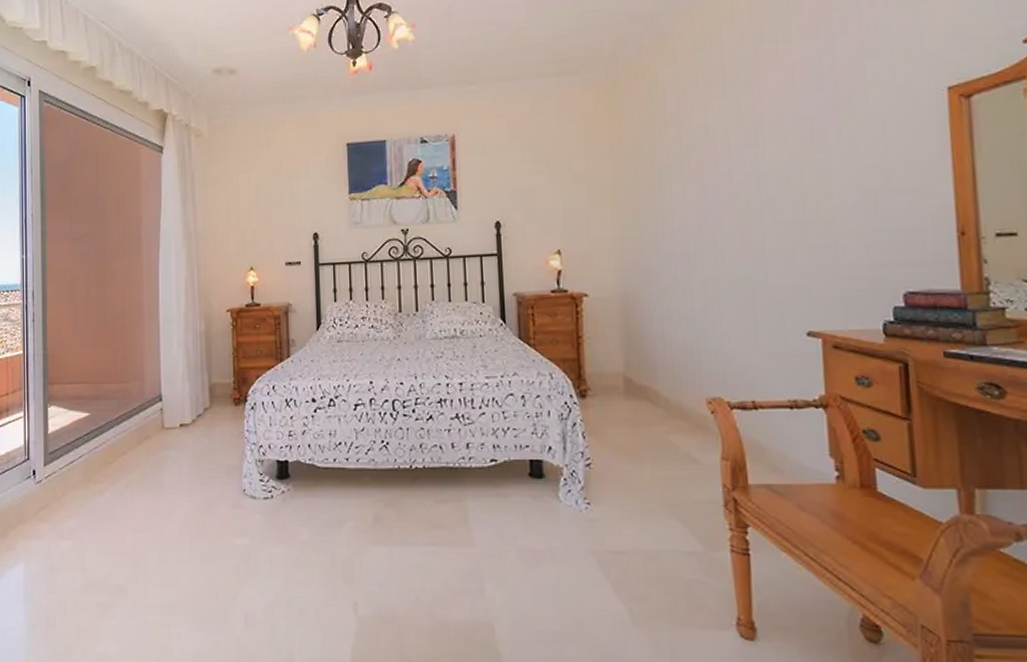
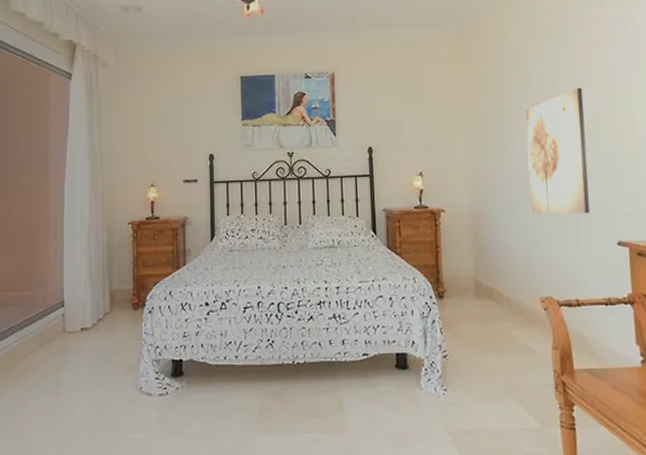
wall art: none [690,143,771,298] -> present [526,87,590,214]

